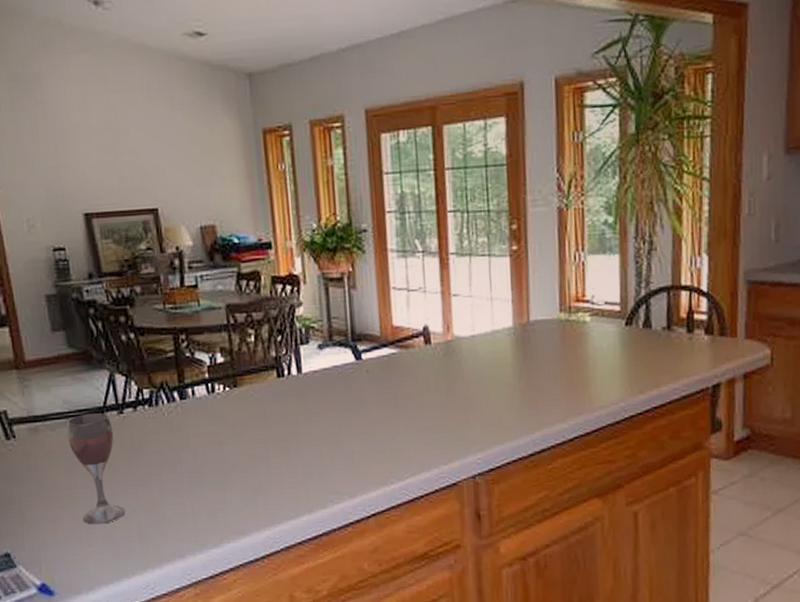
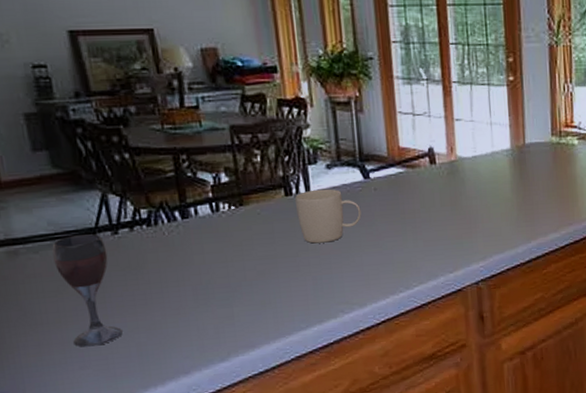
mug: none [287,370,353,428] -> present [295,189,362,244]

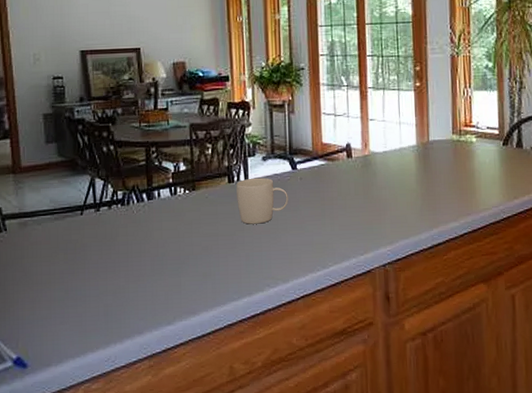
cup: present [52,234,123,347] -> none [51,211,95,305]

